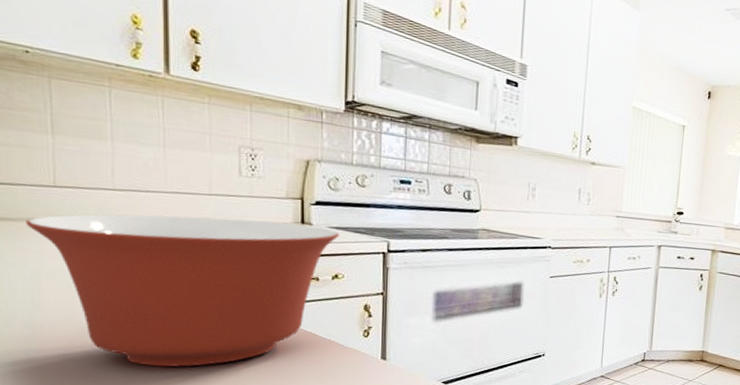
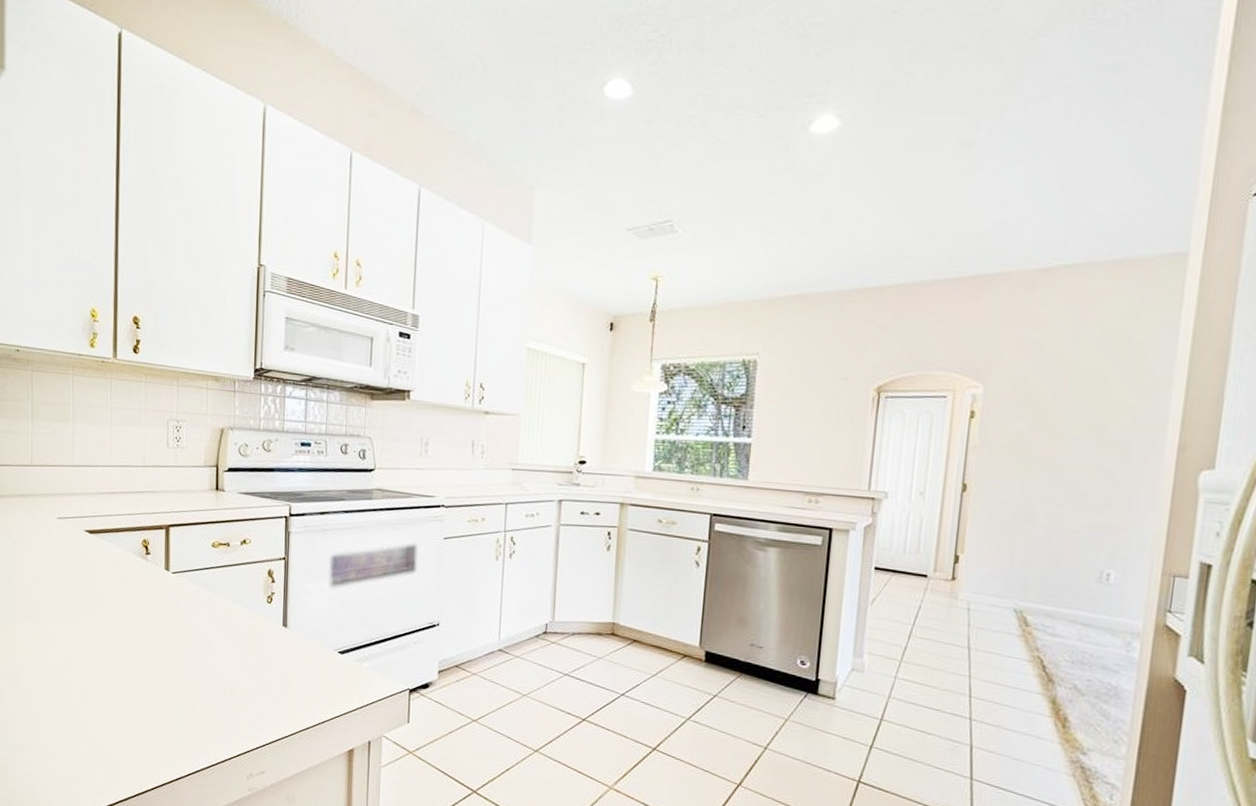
mixing bowl: present [26,214,340,367] -> none [11,487,248,631]

